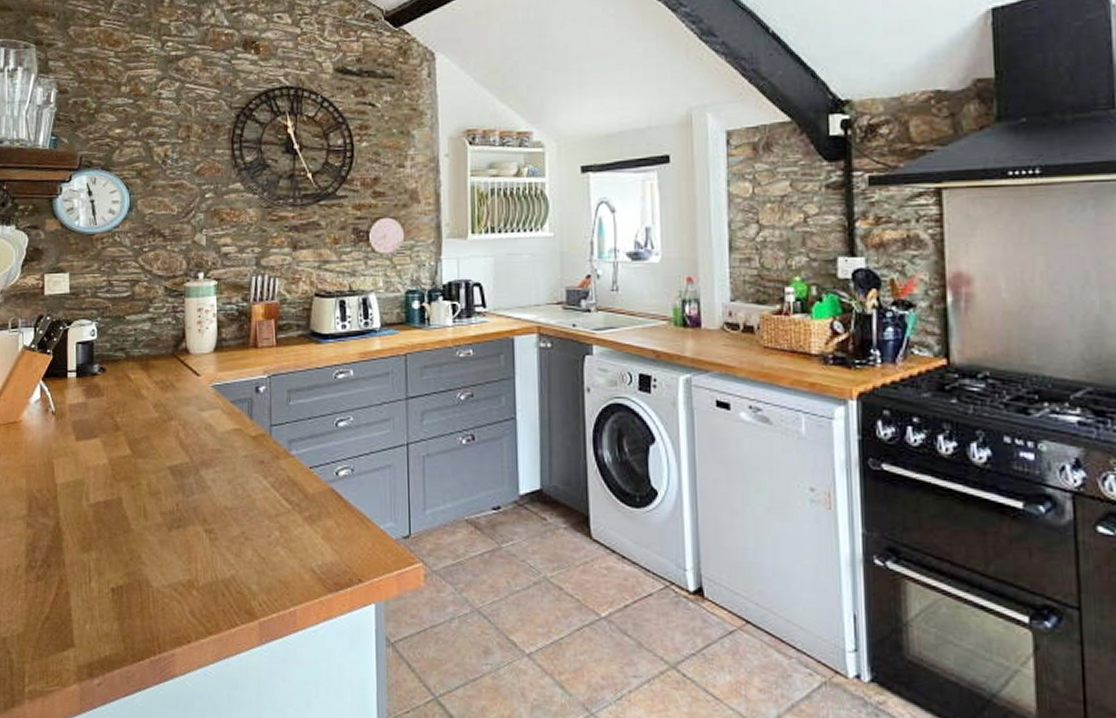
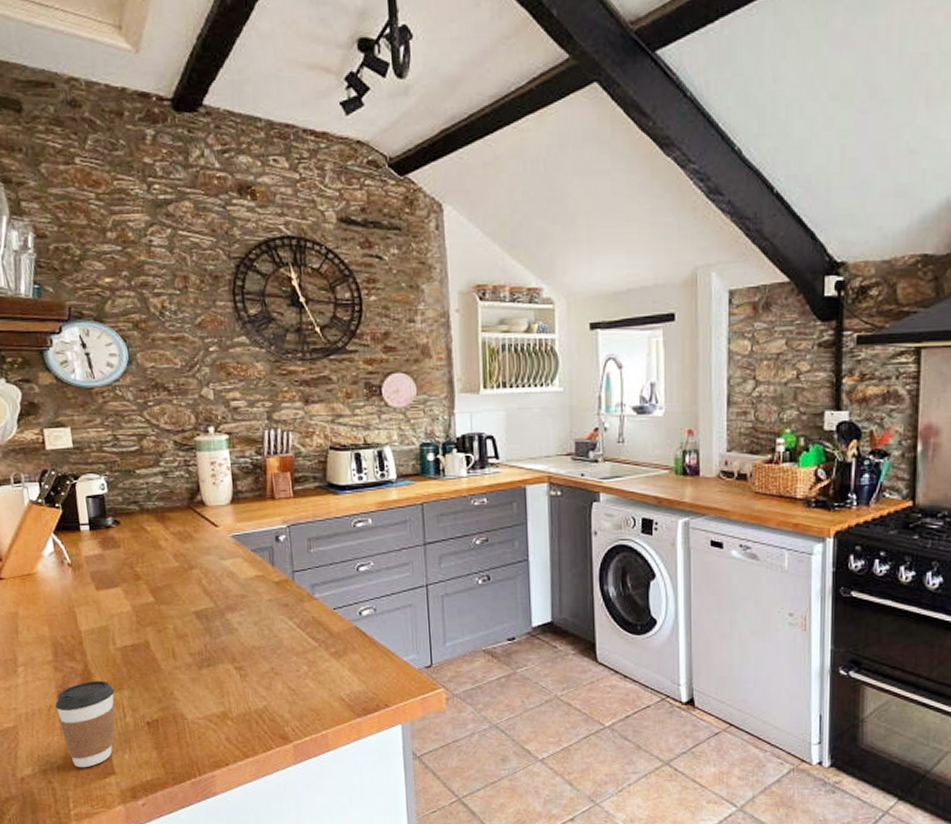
coffee cup: none [23,539,83,638] -> present [55,680,115,768]

